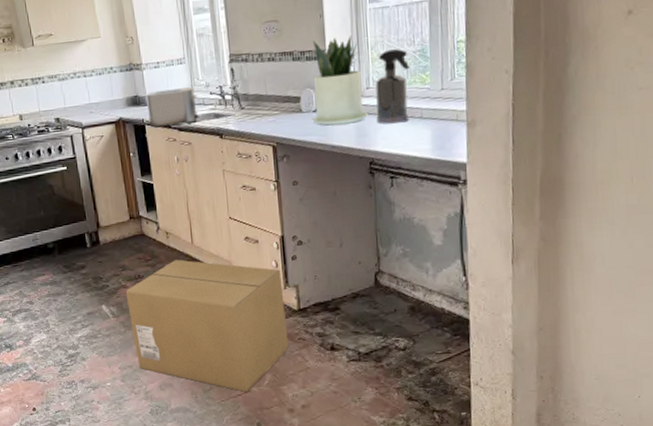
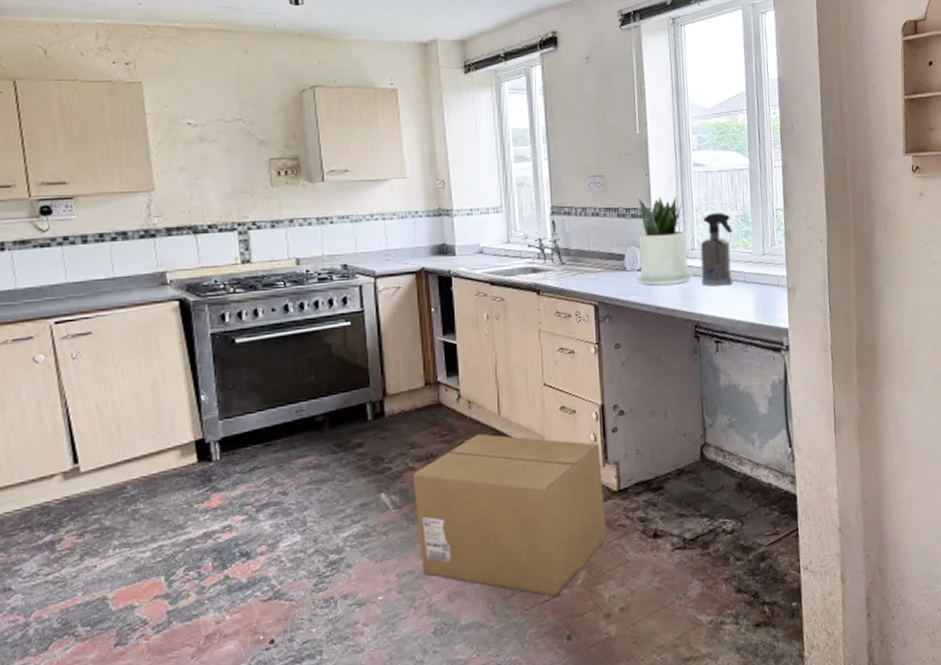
toaster: present [145,87,199,129] -> none [454,238,514,282]

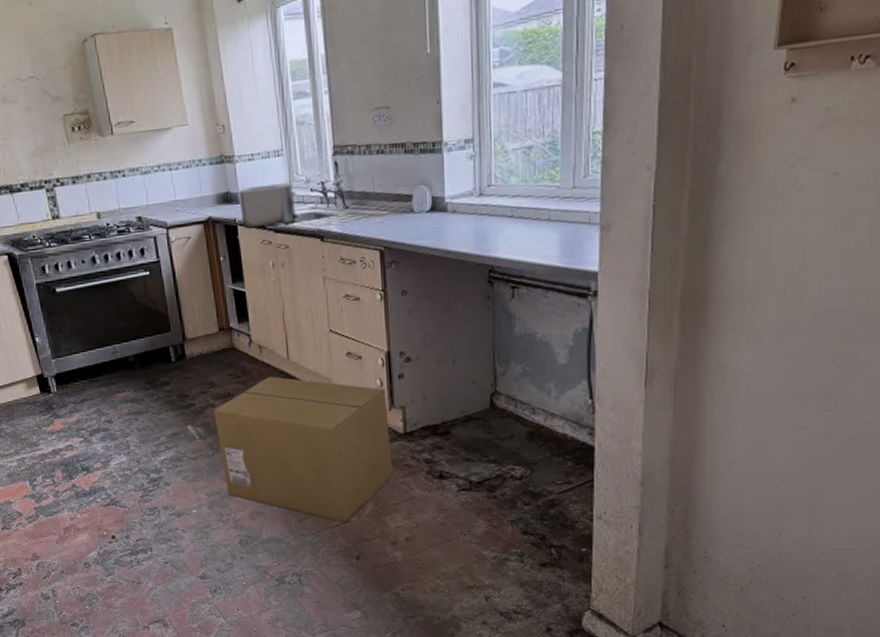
toaster: none [454,238,514,282] -> present [238,183,298,230]
planter: present [635,196,693,286] -> none [423,124,488,228]
spray bottle: present [700,213,734,287] -> none [497,141,539,228]

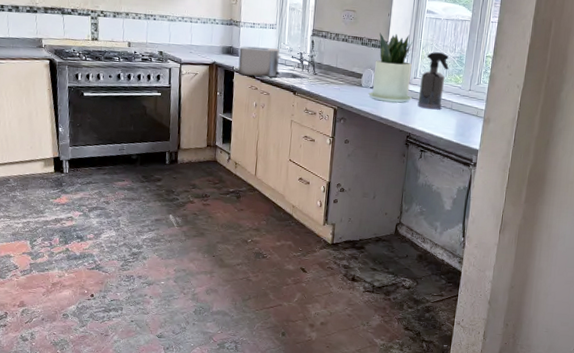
box: present [213,376,393,523] -> none [191,187,323,306]
planter: none [423,124,488,228] -> present [367,32,414,103]
spray bottle: none [497,141,539,228] -> present [417,52,450,110]

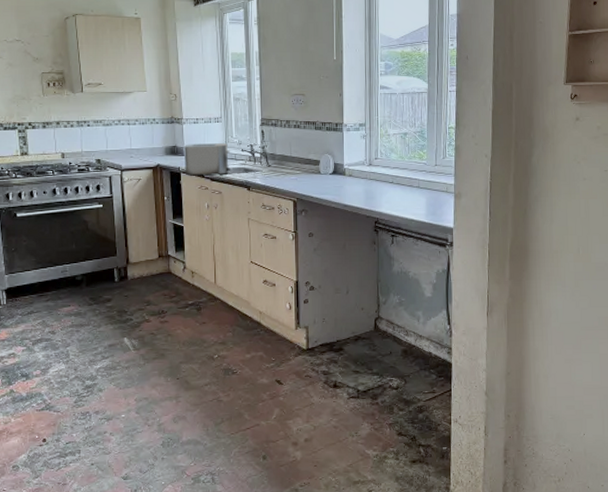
planter: present [367,32,414,103] -> none [327,113,375,187]
spray bottle: present [417,52,450,110] -> none [382,129,412,190]

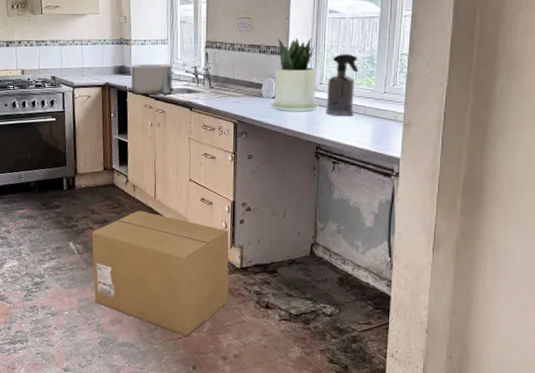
box: none [148,298,297,426] -> present [91,210,229,337]
planter: none [327,113,375,187] -> present [269,37,319,112]
spray bottle: none [382,129,412,190] -> present [326,54,359,117]

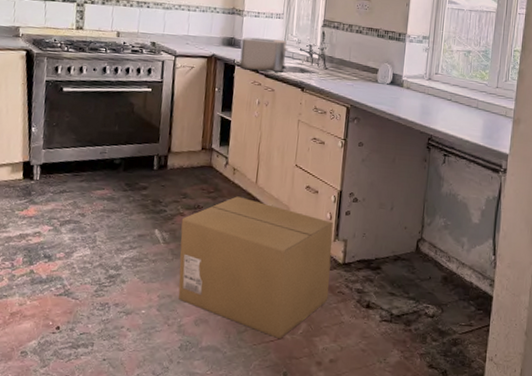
planter: present [269,37,319,112] -> none [384,24,435,101]
spray bottle: present [326,54,359,117] -> none [439,45,474,109]

